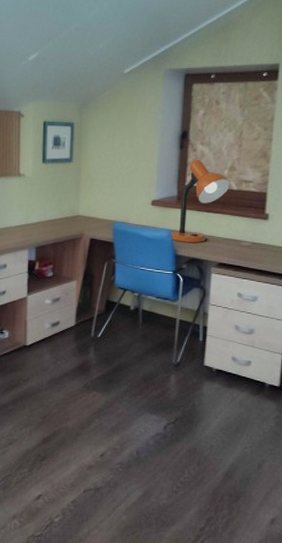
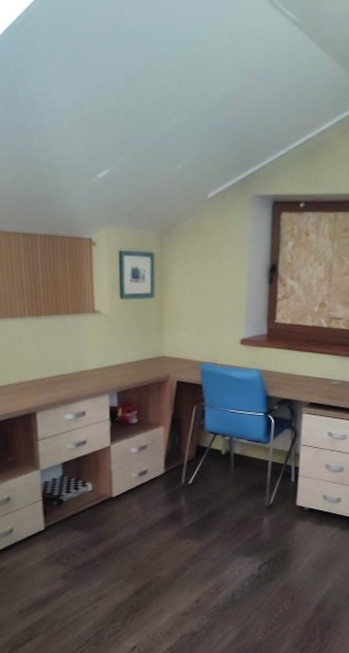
desk lamp: present [170,159,231,242] -> none [261,295,321,382]

